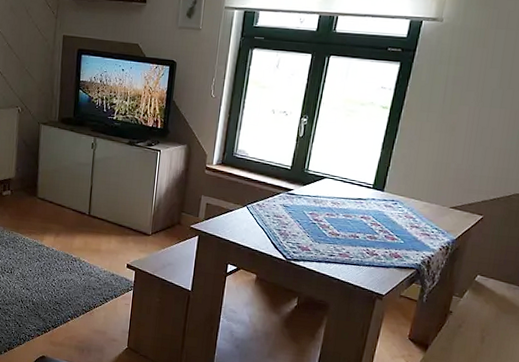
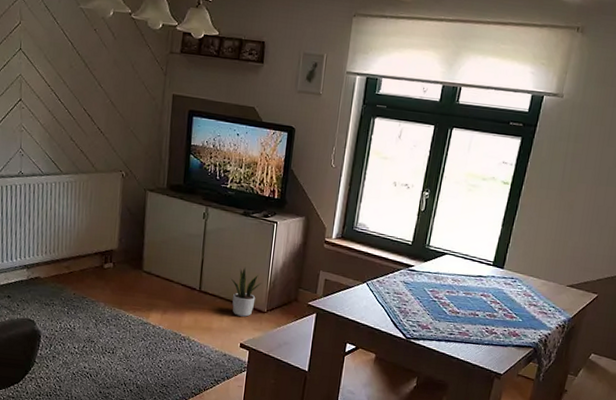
potted plant: none [117,192,147,239] -> present [230,266,262,317]

